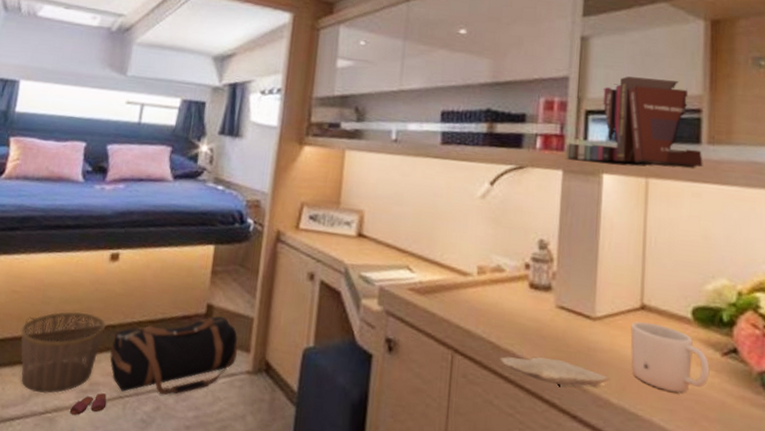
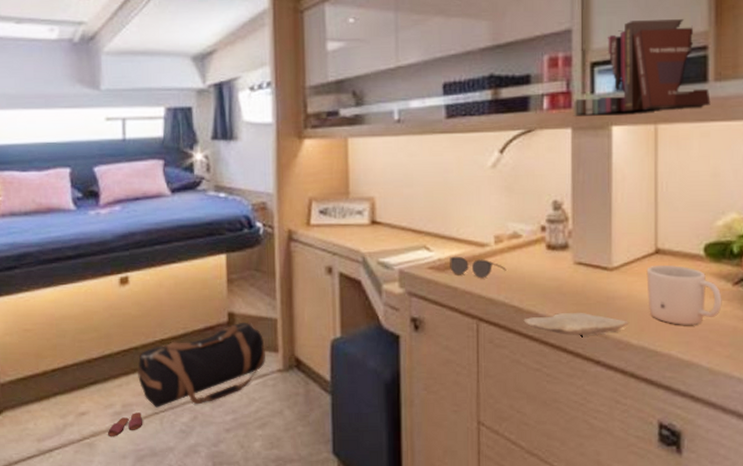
basket: present [20,311,106,394] -> none [41,339,129,423]
sunglasses: none [430,280,487,308] -> present [450,256,506,278]

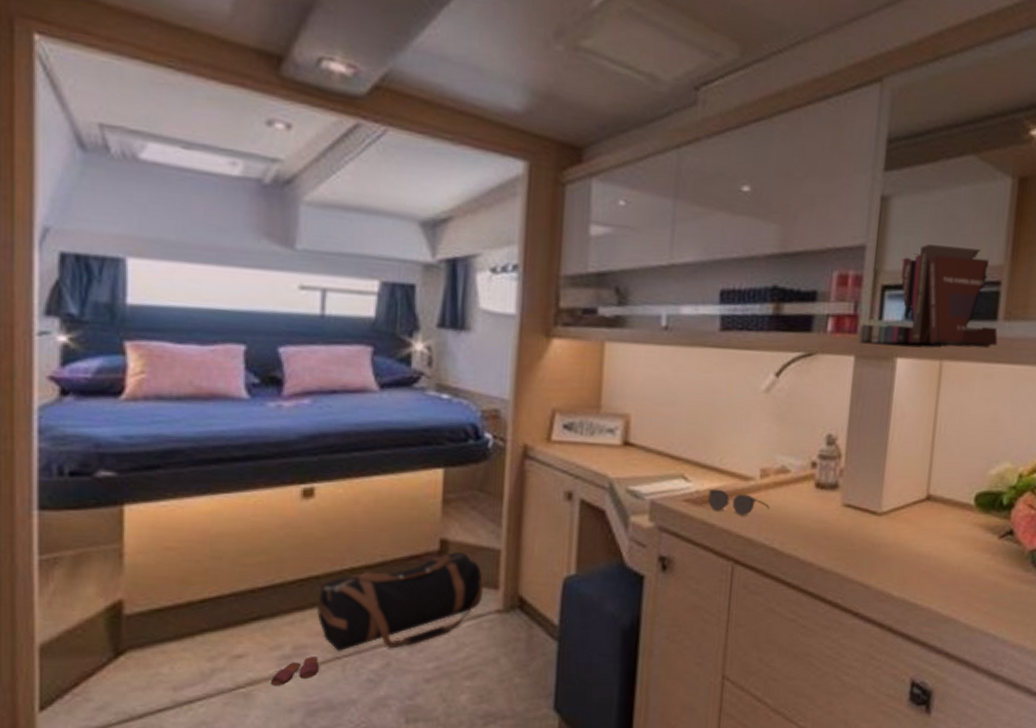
tissue: present [523,312,630,336] -> none [782,558,893,585]
mug: present [646,264,722,325] -> none [913,512,987,578]

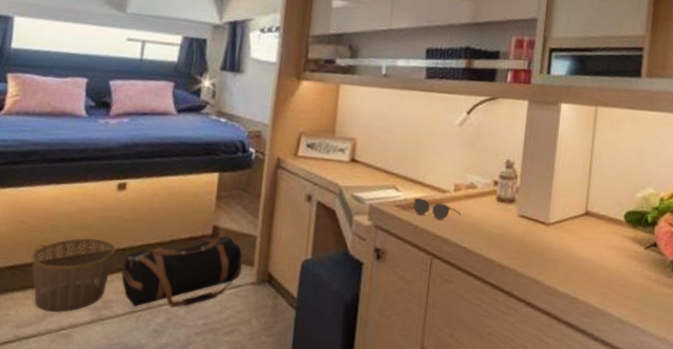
basket: none [185,564,307,667] -> present [31,237,117,313]
slippers: present [271,656,318,687] -> none [85,309,120,331]
books: present [857,244,998,349] -> none [530,18,642,99]

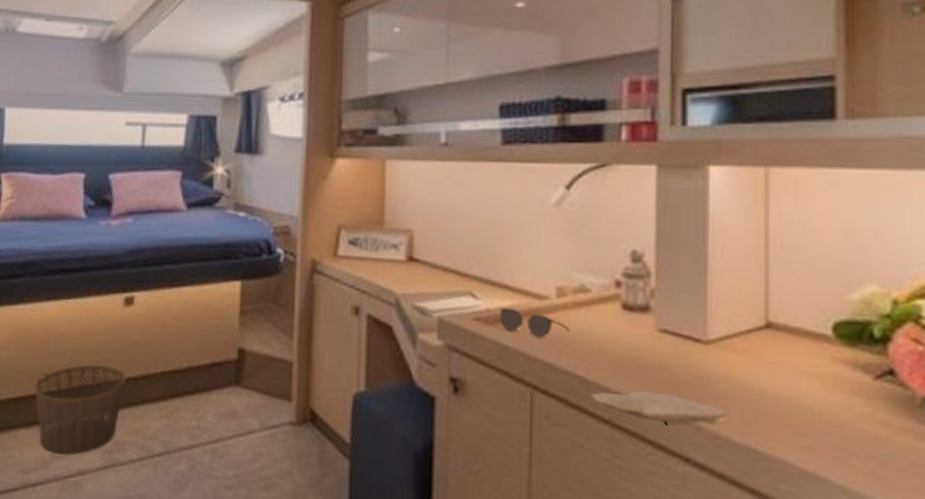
duffel bag: present [121,235,243,307] -> none [133,361,278,452]
tissue: none [470,257,558,280] -> present [590,391,731,424]

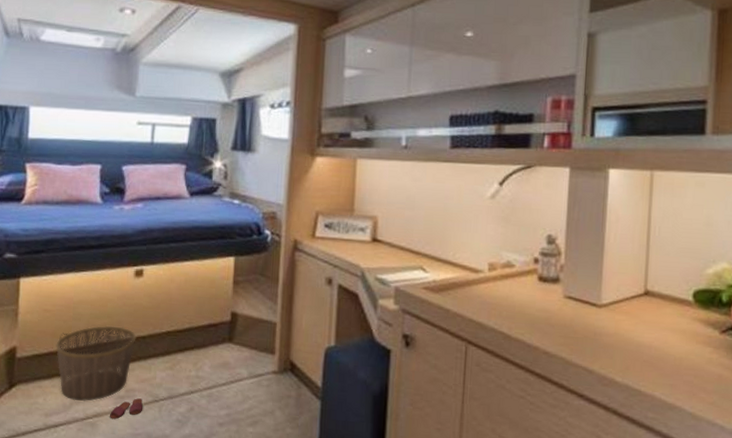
slippers: none [96,453,135,479] -> present [110,398,143,420]
sunglasses: present [500,307,570,337] -> none [444,279,498,303]
tissue: present [590,391,731,424] -> none [511,344,615,369]

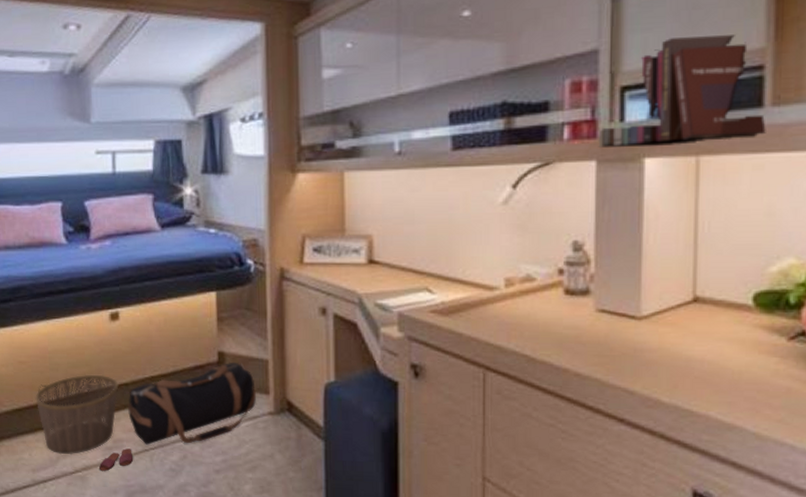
duffel bag: none [142,322,264,396] -> present [127,362,257,445]
books: none [572,71,707,160] -> present [598,35,766,147]

